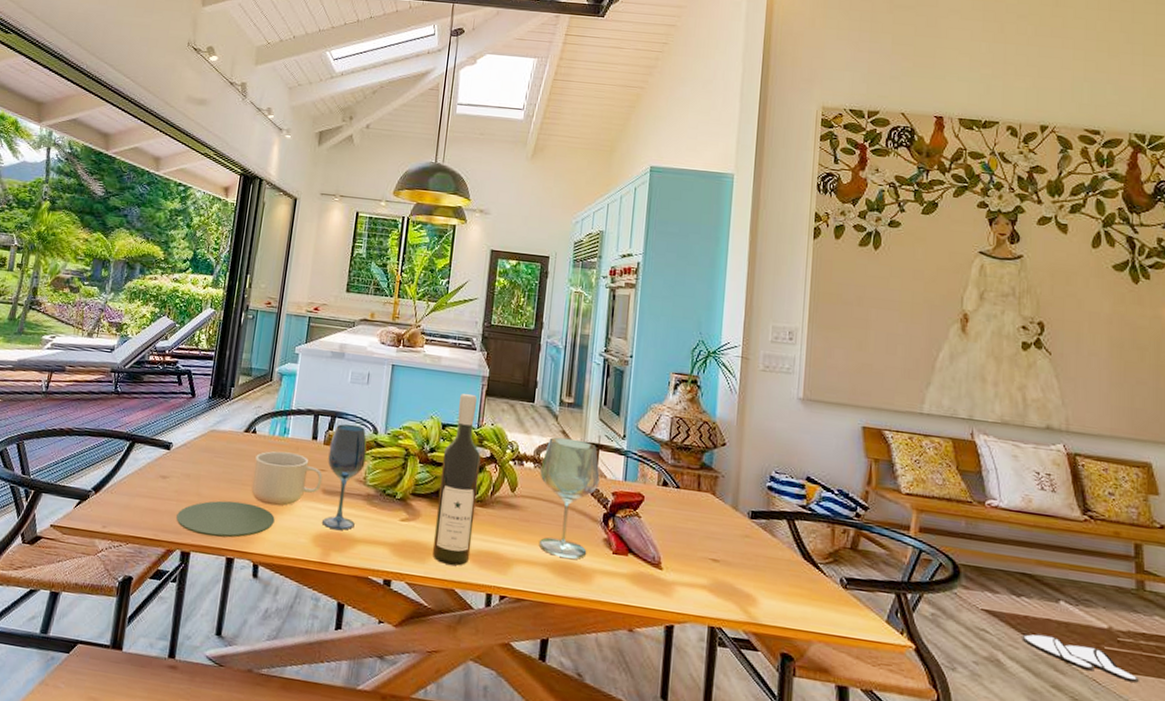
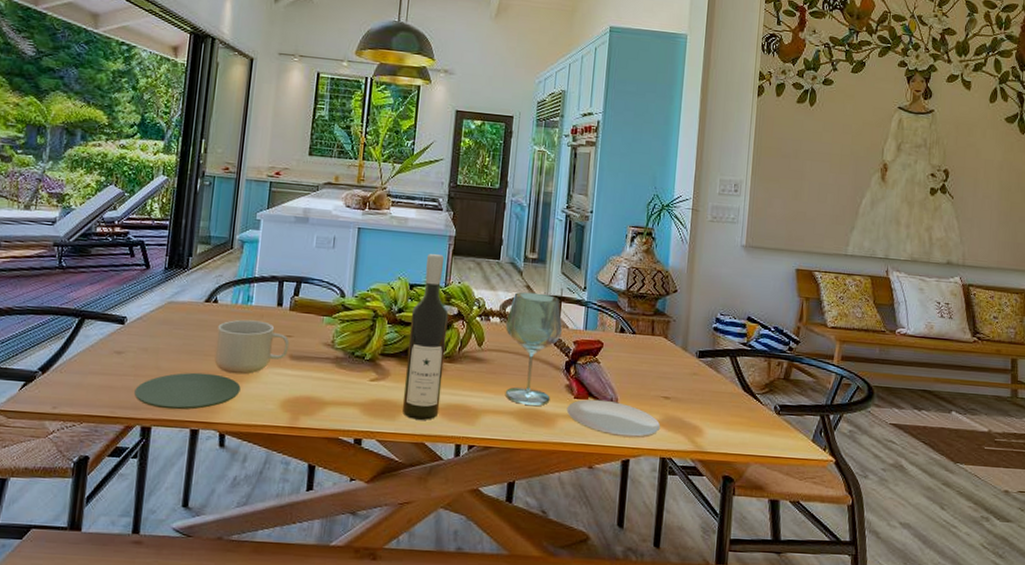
wineglass: present [321,424,367,531] -> none [289,288,335,395]
plate: none [604,555,709,603] -> present [566,399,661,438]
slippers: present [1022,634,1139,683] -> none [921,441,1010,475]

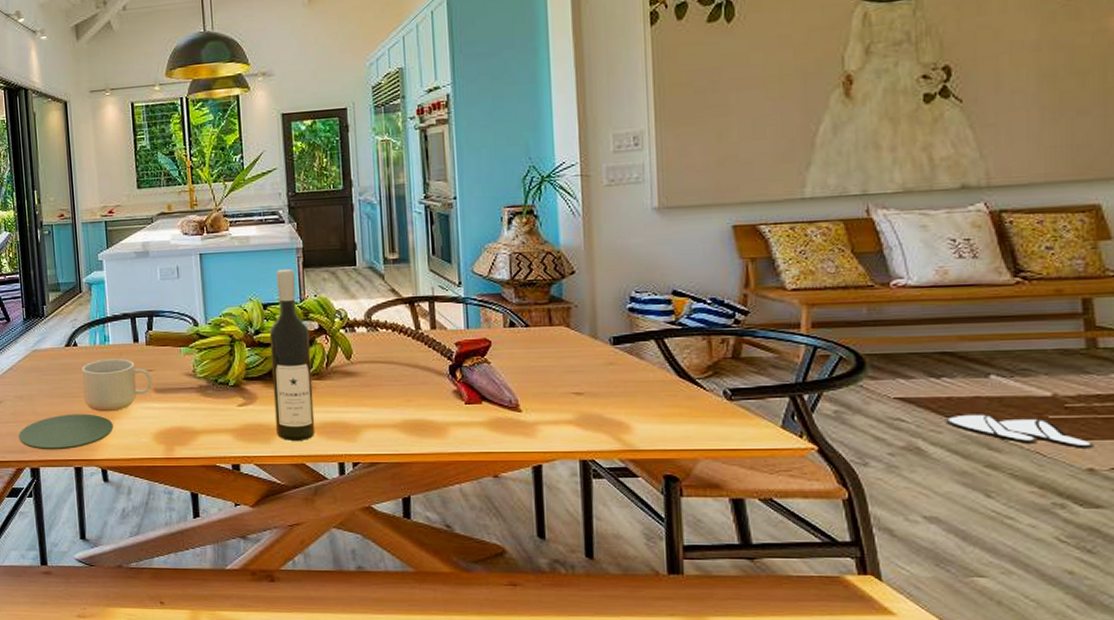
wine glass: present [505,291,562,406] -> none [374,295,440,417]
plate: present [566,399,661,438] -> none [458,402,576,441]
slippers: none [921,441,1010,475] -> present [945,414,1094,449]

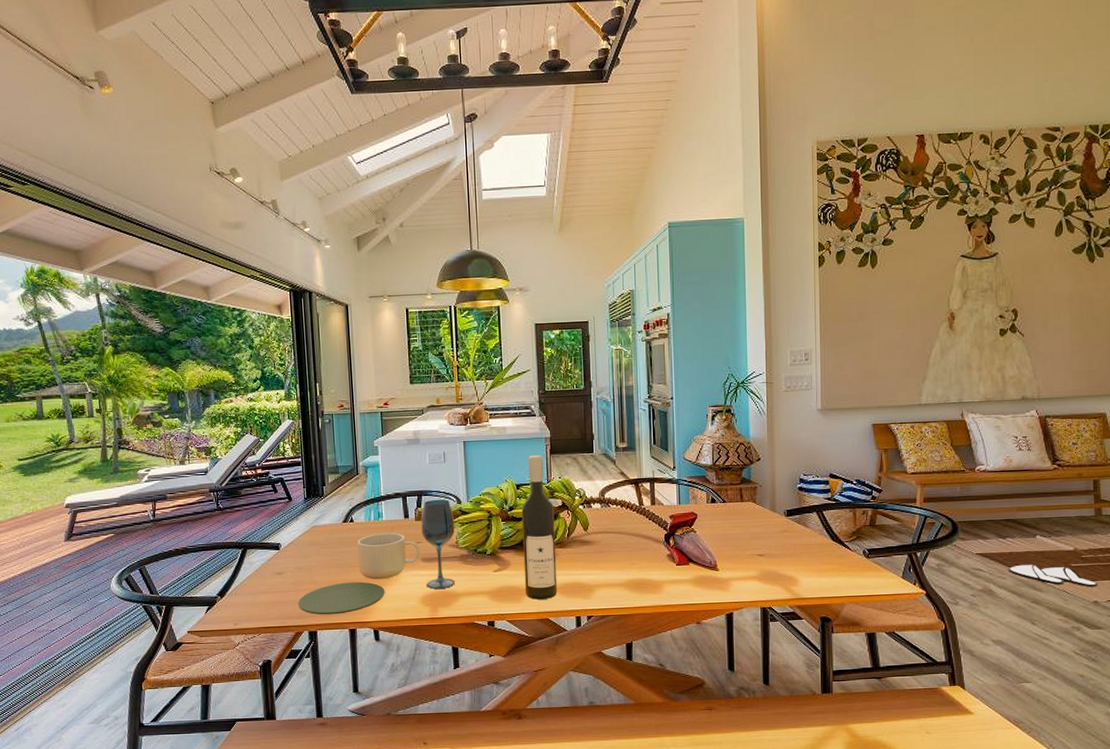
wineglass: none [152,320,193,426] -> present [421,499,455,590]

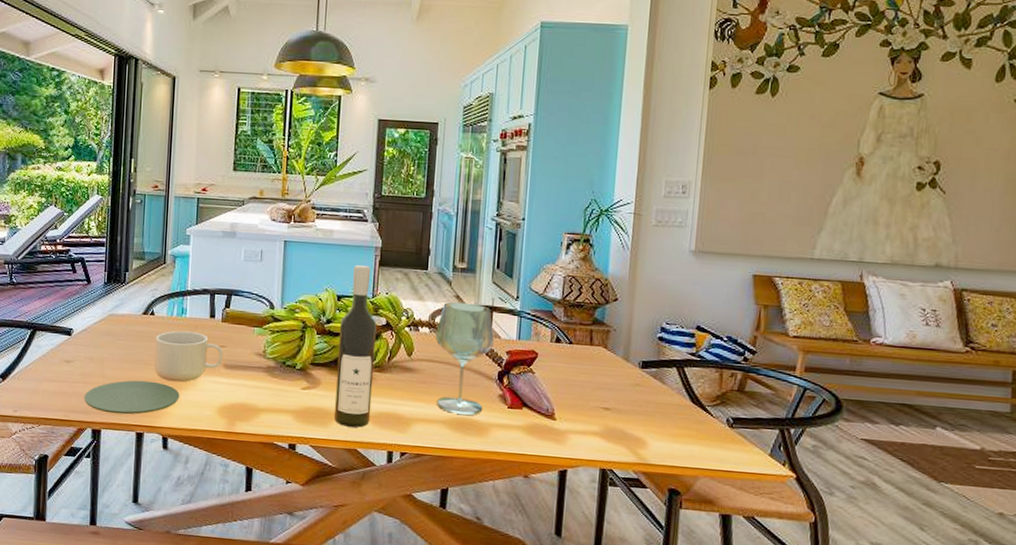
wineglass: present [421,499,455,590] -> none [225,301,265,402]
wine glass: none [606,477,658,577] -> present [435,302,494,416]
slippers: present [1008,564,1098,587] -> none [897,459,1006,496]

